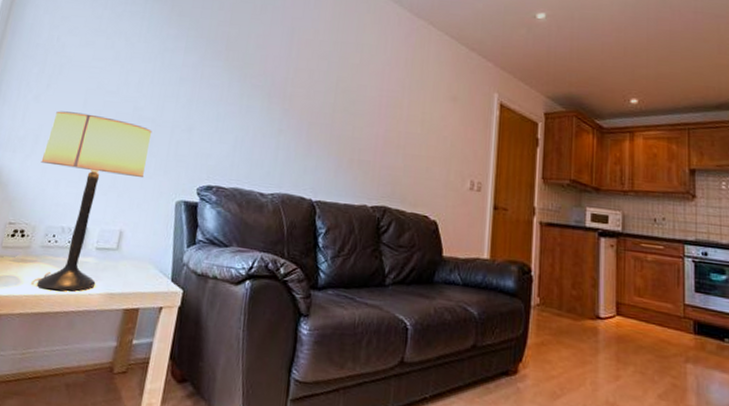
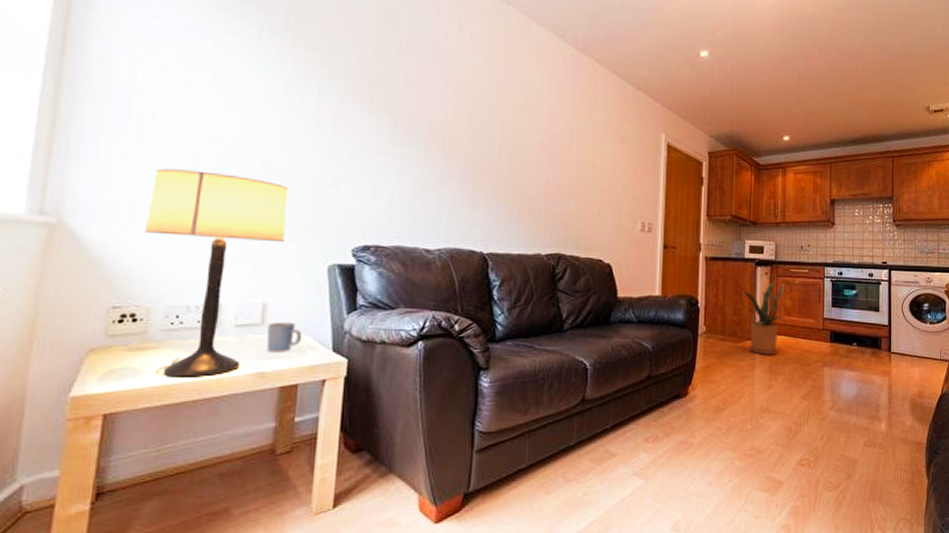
mug: none [118,248,148,278] -> present [267,321,303,354]
house plant: none [579,256,635,341] -> present [739,282,785,355]

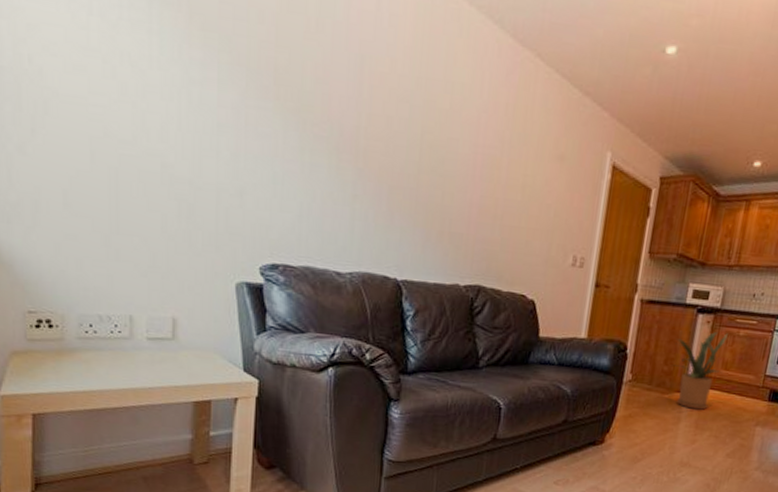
table lamp: present [144,168,289,377] -> none [50,167,192,386]
mug: present [267,321,303,354] -> none [179,337,213,370]

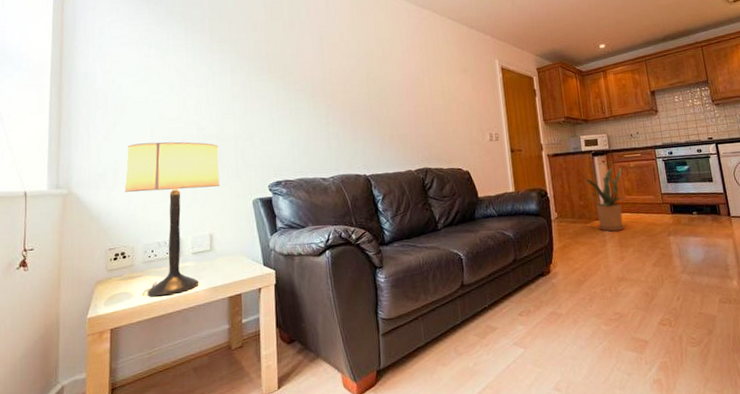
table lamp: none [50,167,192,386] -> present [124,142,220,297]

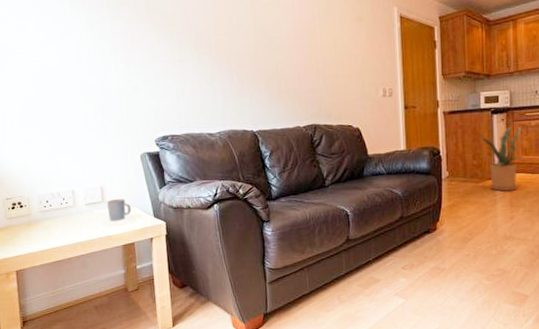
table lamp: present [124,142,220,297] -> none [13,94,108,243]
mug: none [215,246,241,272] -> present [107,198,132,222]

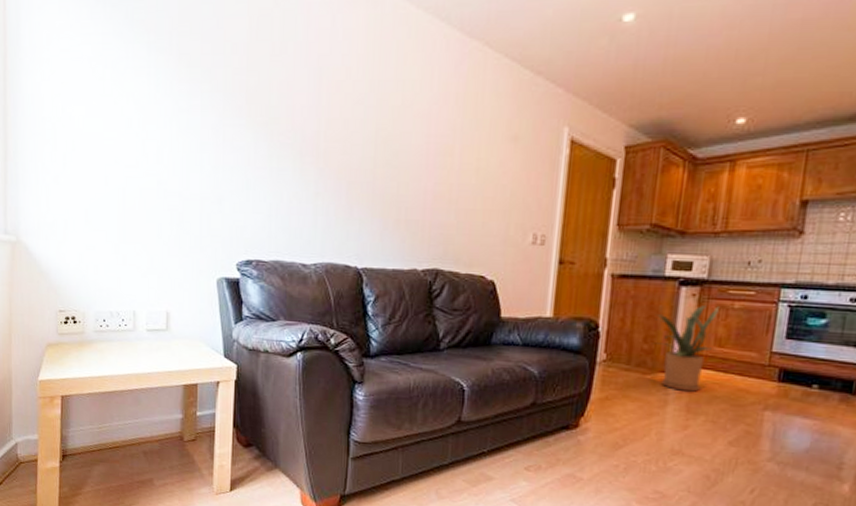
mug: present [107,198,132,222] -> none [172,328,199,356]

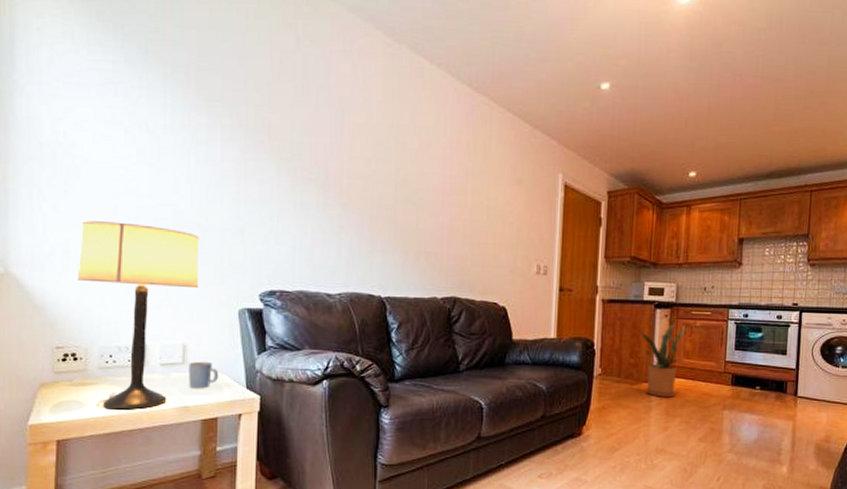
table lamp: none [75,192,181,372] -> present [77,221,199,410]
mug: none [172,328,199,356] -> present [189,361,219,390]

